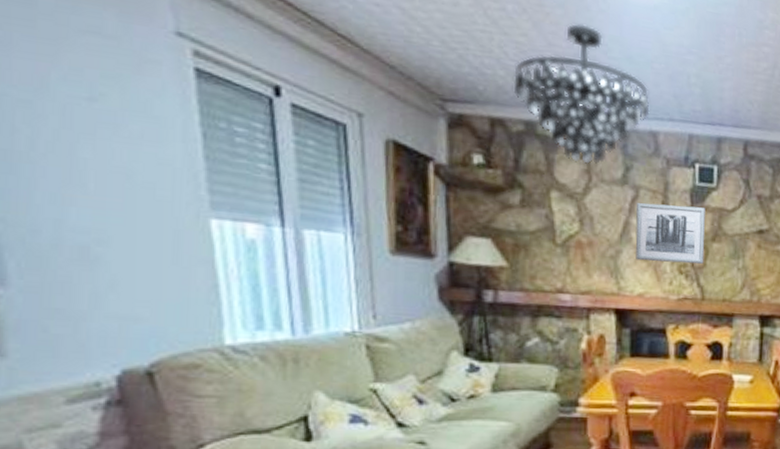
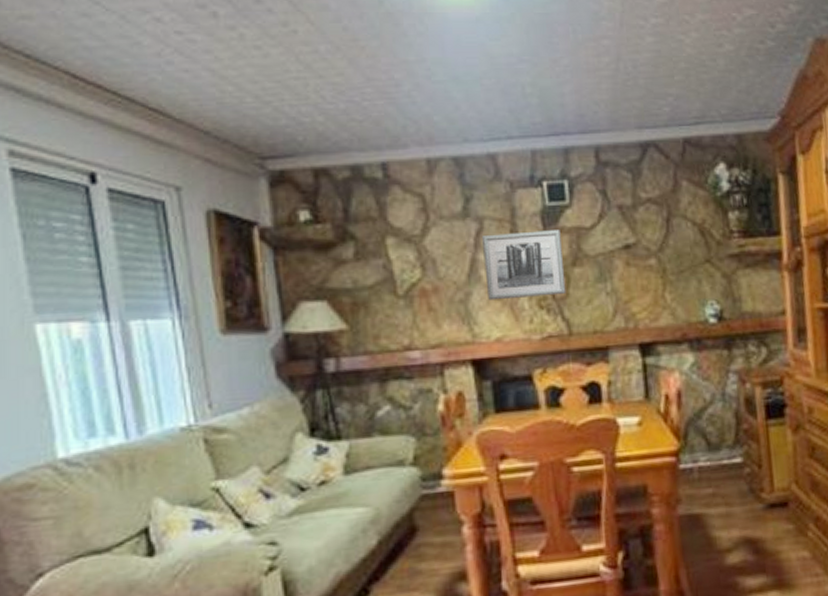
chandelier: present [512,23,650,165] -> none [333,52,485,203]

